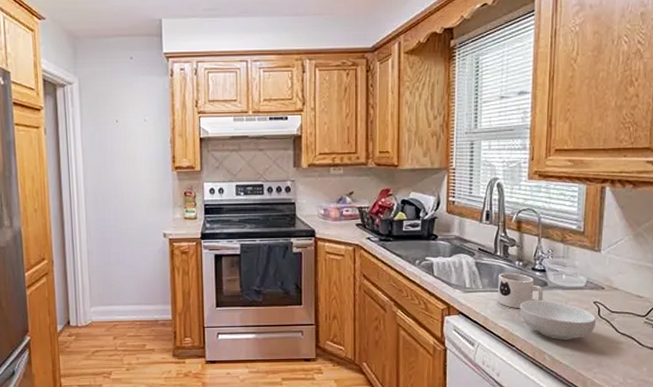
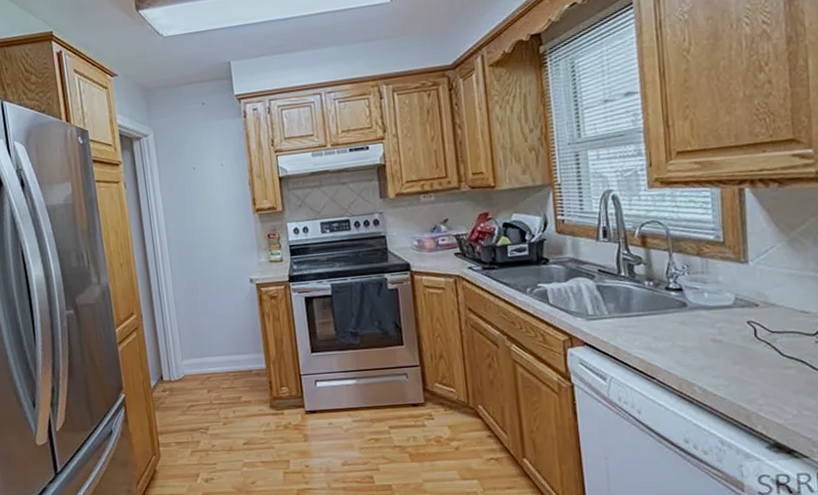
mug: present [497,272,544,309] -> none [625,294,684,336]
cereal bowl: present [519,300,597,341] -> none [655,323,754,369]

